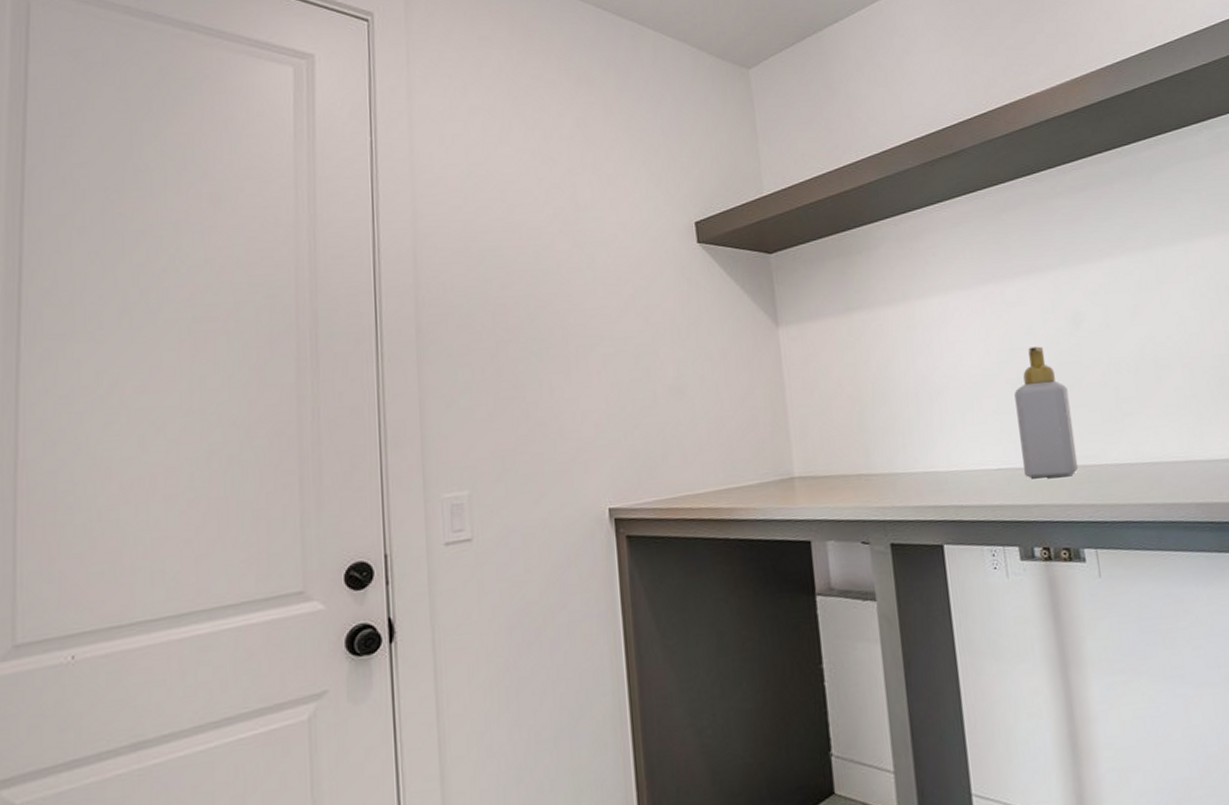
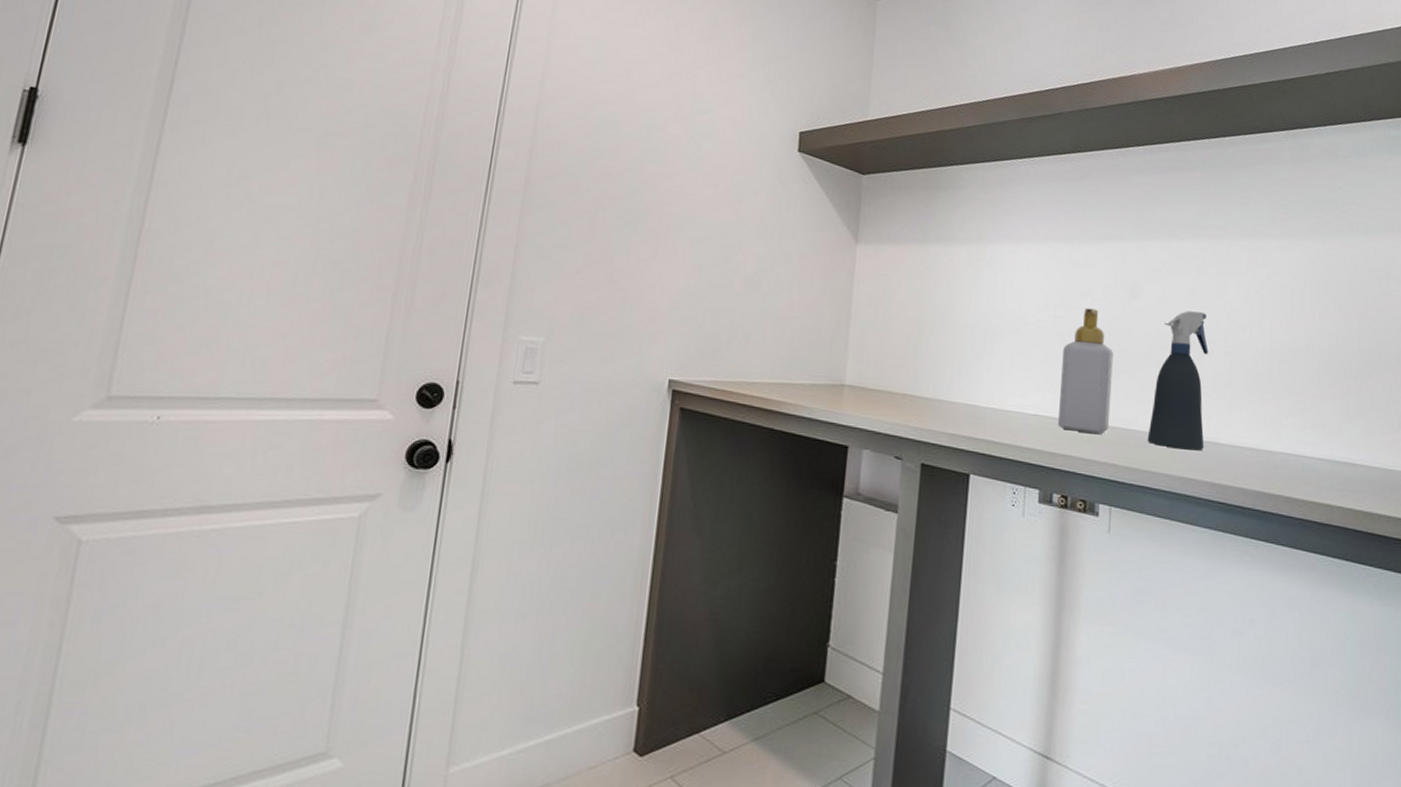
spray bottle: none [1114,328,1181,476] -> present [1147,311,1209,451]

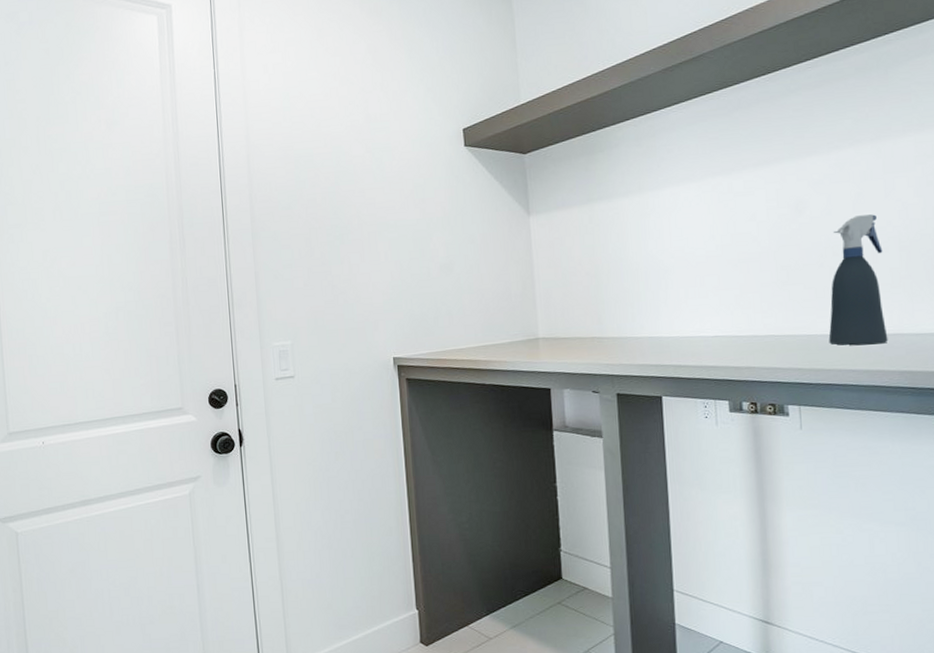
soap bottle: present [1057,308,1114,435] -> none [734,231,790,345]

